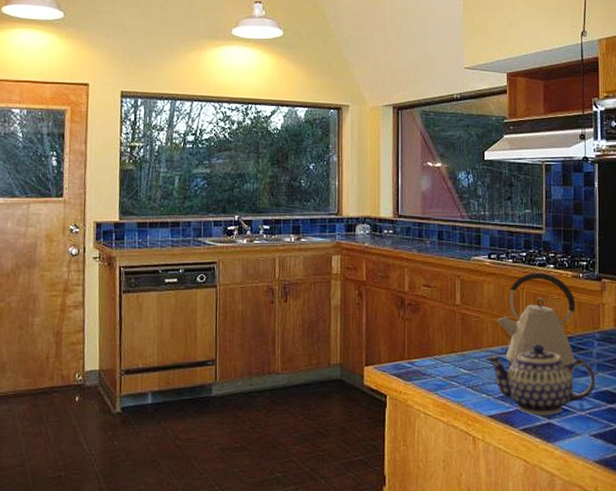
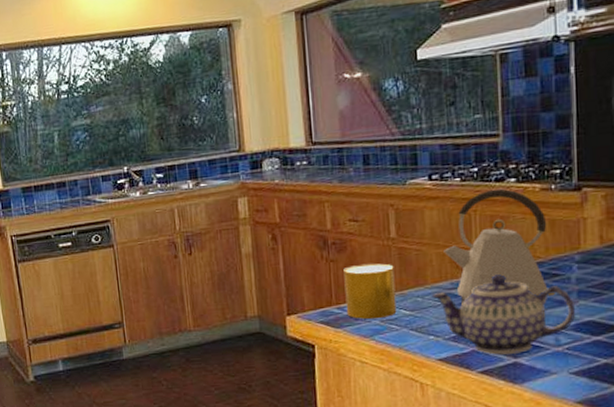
cup: none [416,324,457,375] -> present [343,263,397,320]

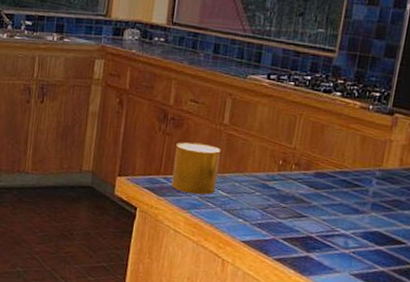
teapot: present [431,274,576,355] -> none [248,175,368,249]
kettle: present [443,188,555,305] -> none [266,98,360,204]

